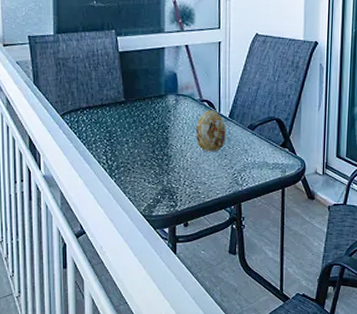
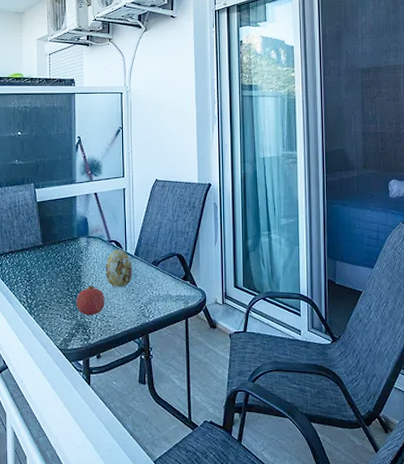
fruit: none [163,149,195,181] -> present [76,286,105,316]

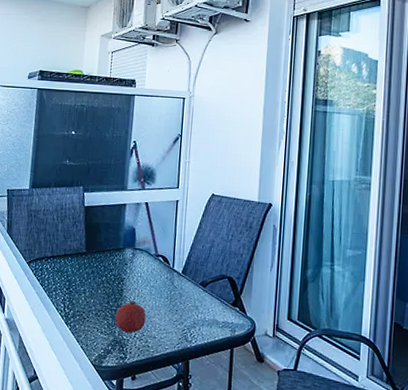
decorative egg: present [106,249,133,288] -> none [149,265,179,307]

